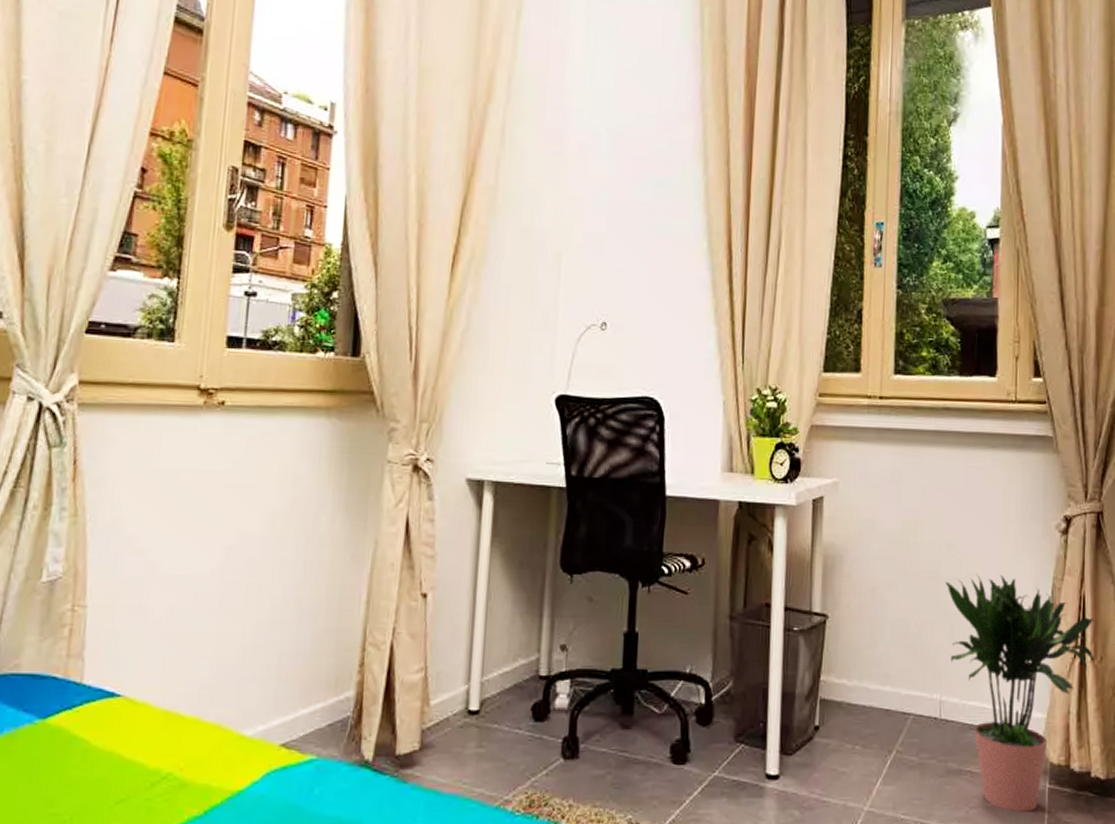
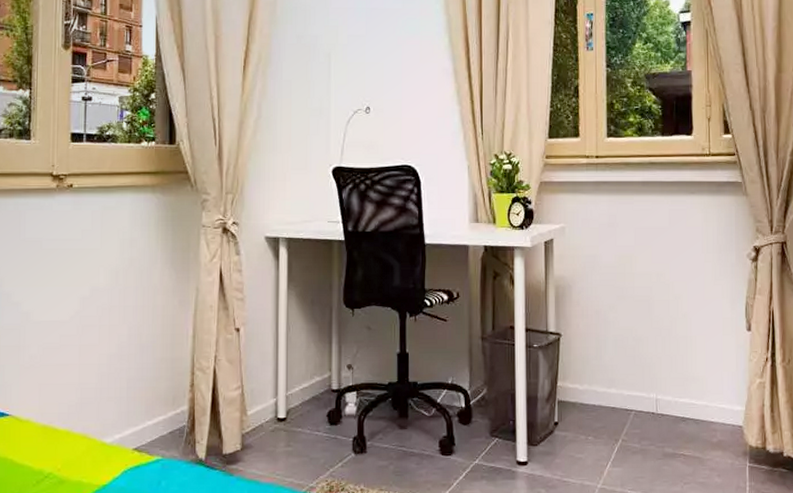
potted plant: present [945,574,1096,812] -> none [657,296,784,486]

